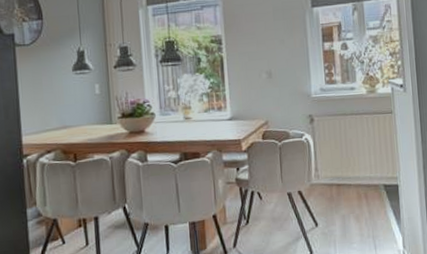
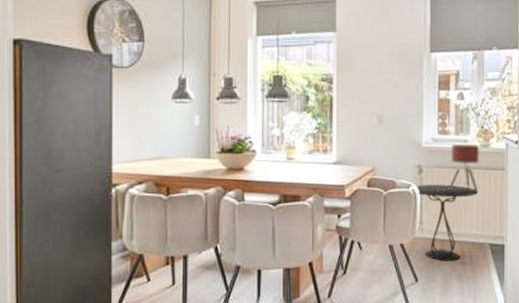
side table: none [308,131,369,205] -> present [415,184,479,261]
table lamp: none [326,90,369,141] -> present [434,143,480,193]

